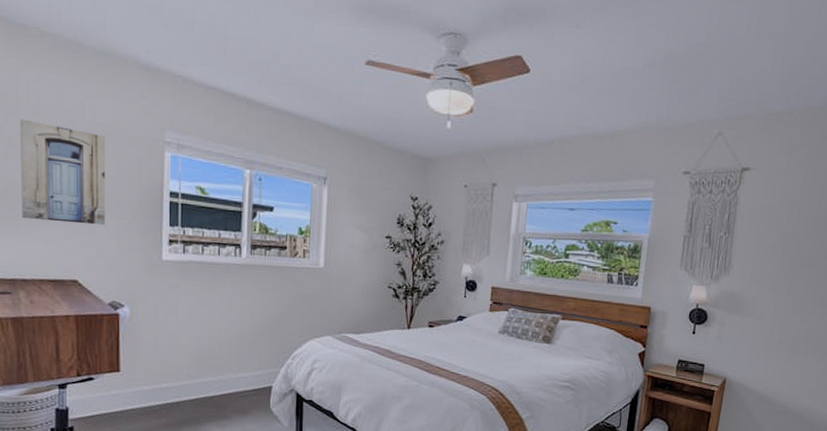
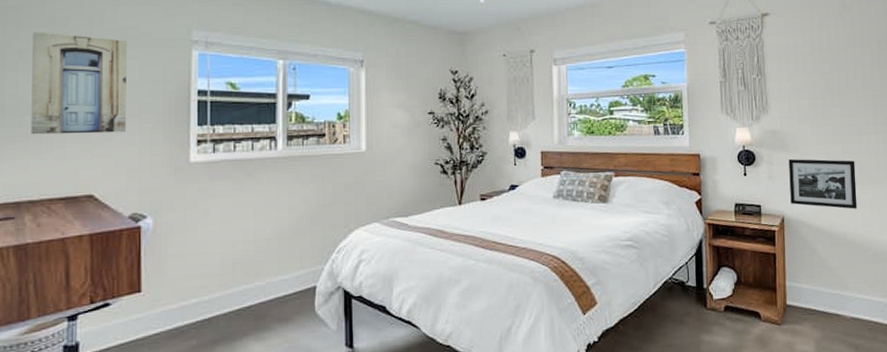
picture frame: none [735,323,812,380] -> present [789,159,858,209]

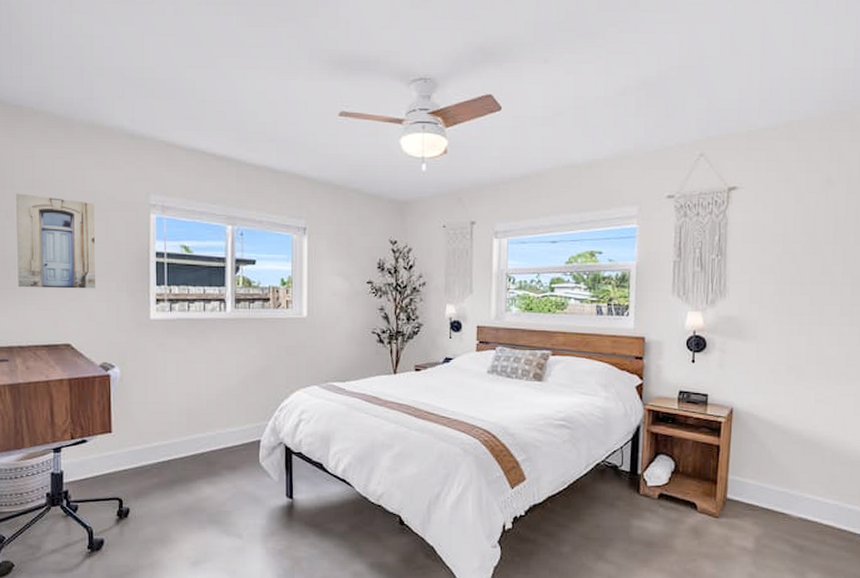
picture frame: present [789,159,858,209] -> none [742,348,822,406]

